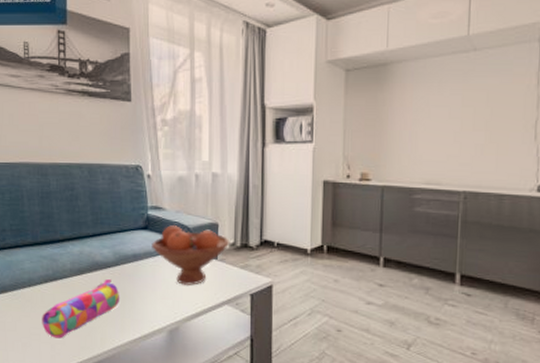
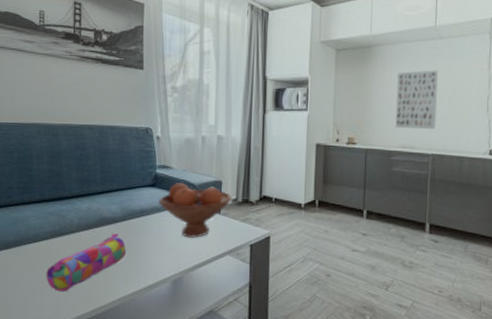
wall art: none [418,90,471,162] -> present [395,70,438,130]

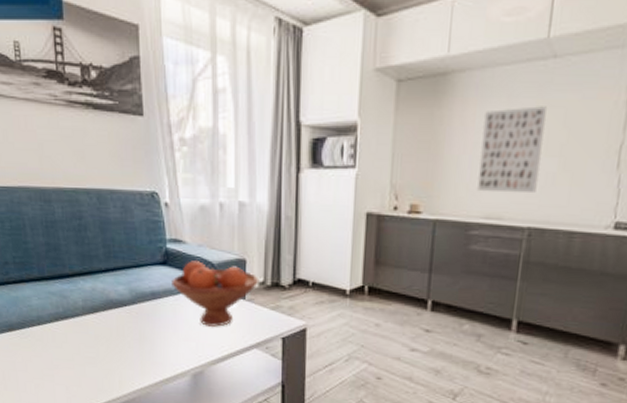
pencil case: present [46,233,127,292] -> none [54,318,139,381]

